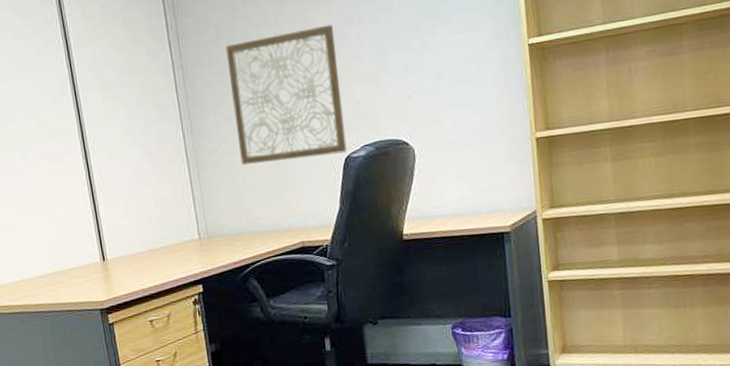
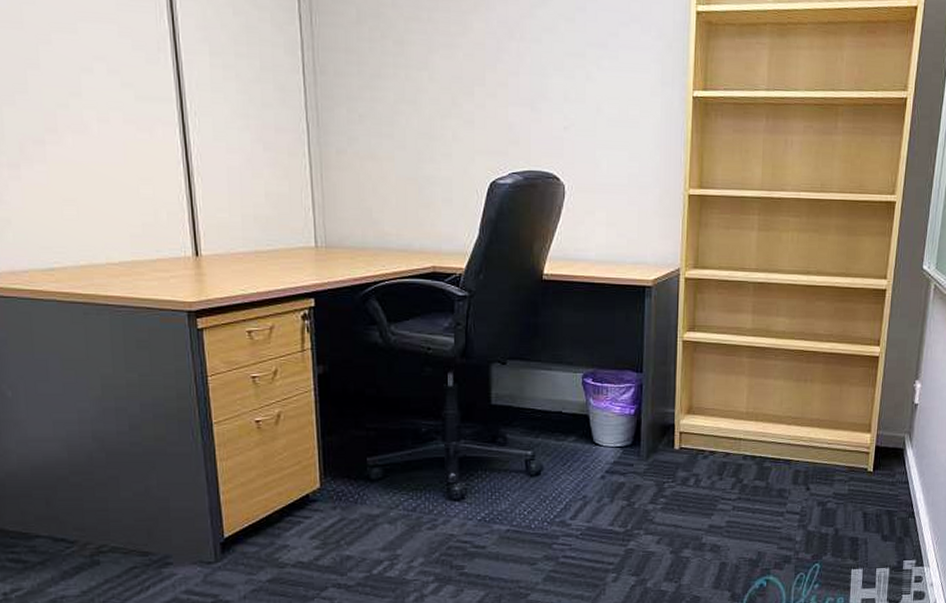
wall art: present [225,24,347,166] -> none [367,30,493,177]

